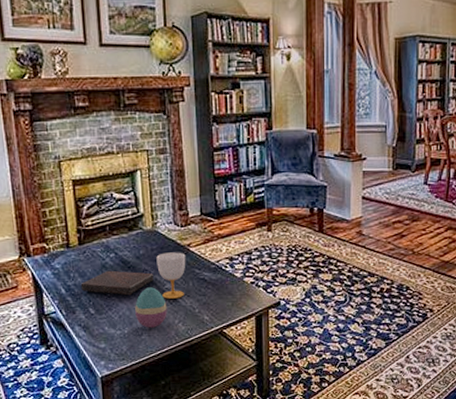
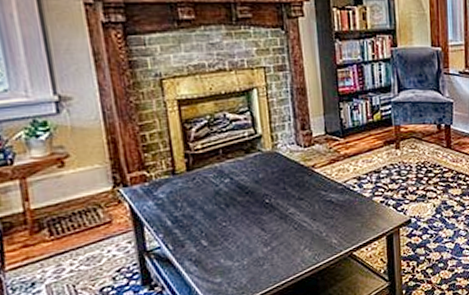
book: present [80,270,154,296] -> none [190,197,276,224]
decorative egg: present [135,287,167,328] -> none [255,212,292,257]
cup: present [156,252,186,299] -> none [277,174,311,224]

